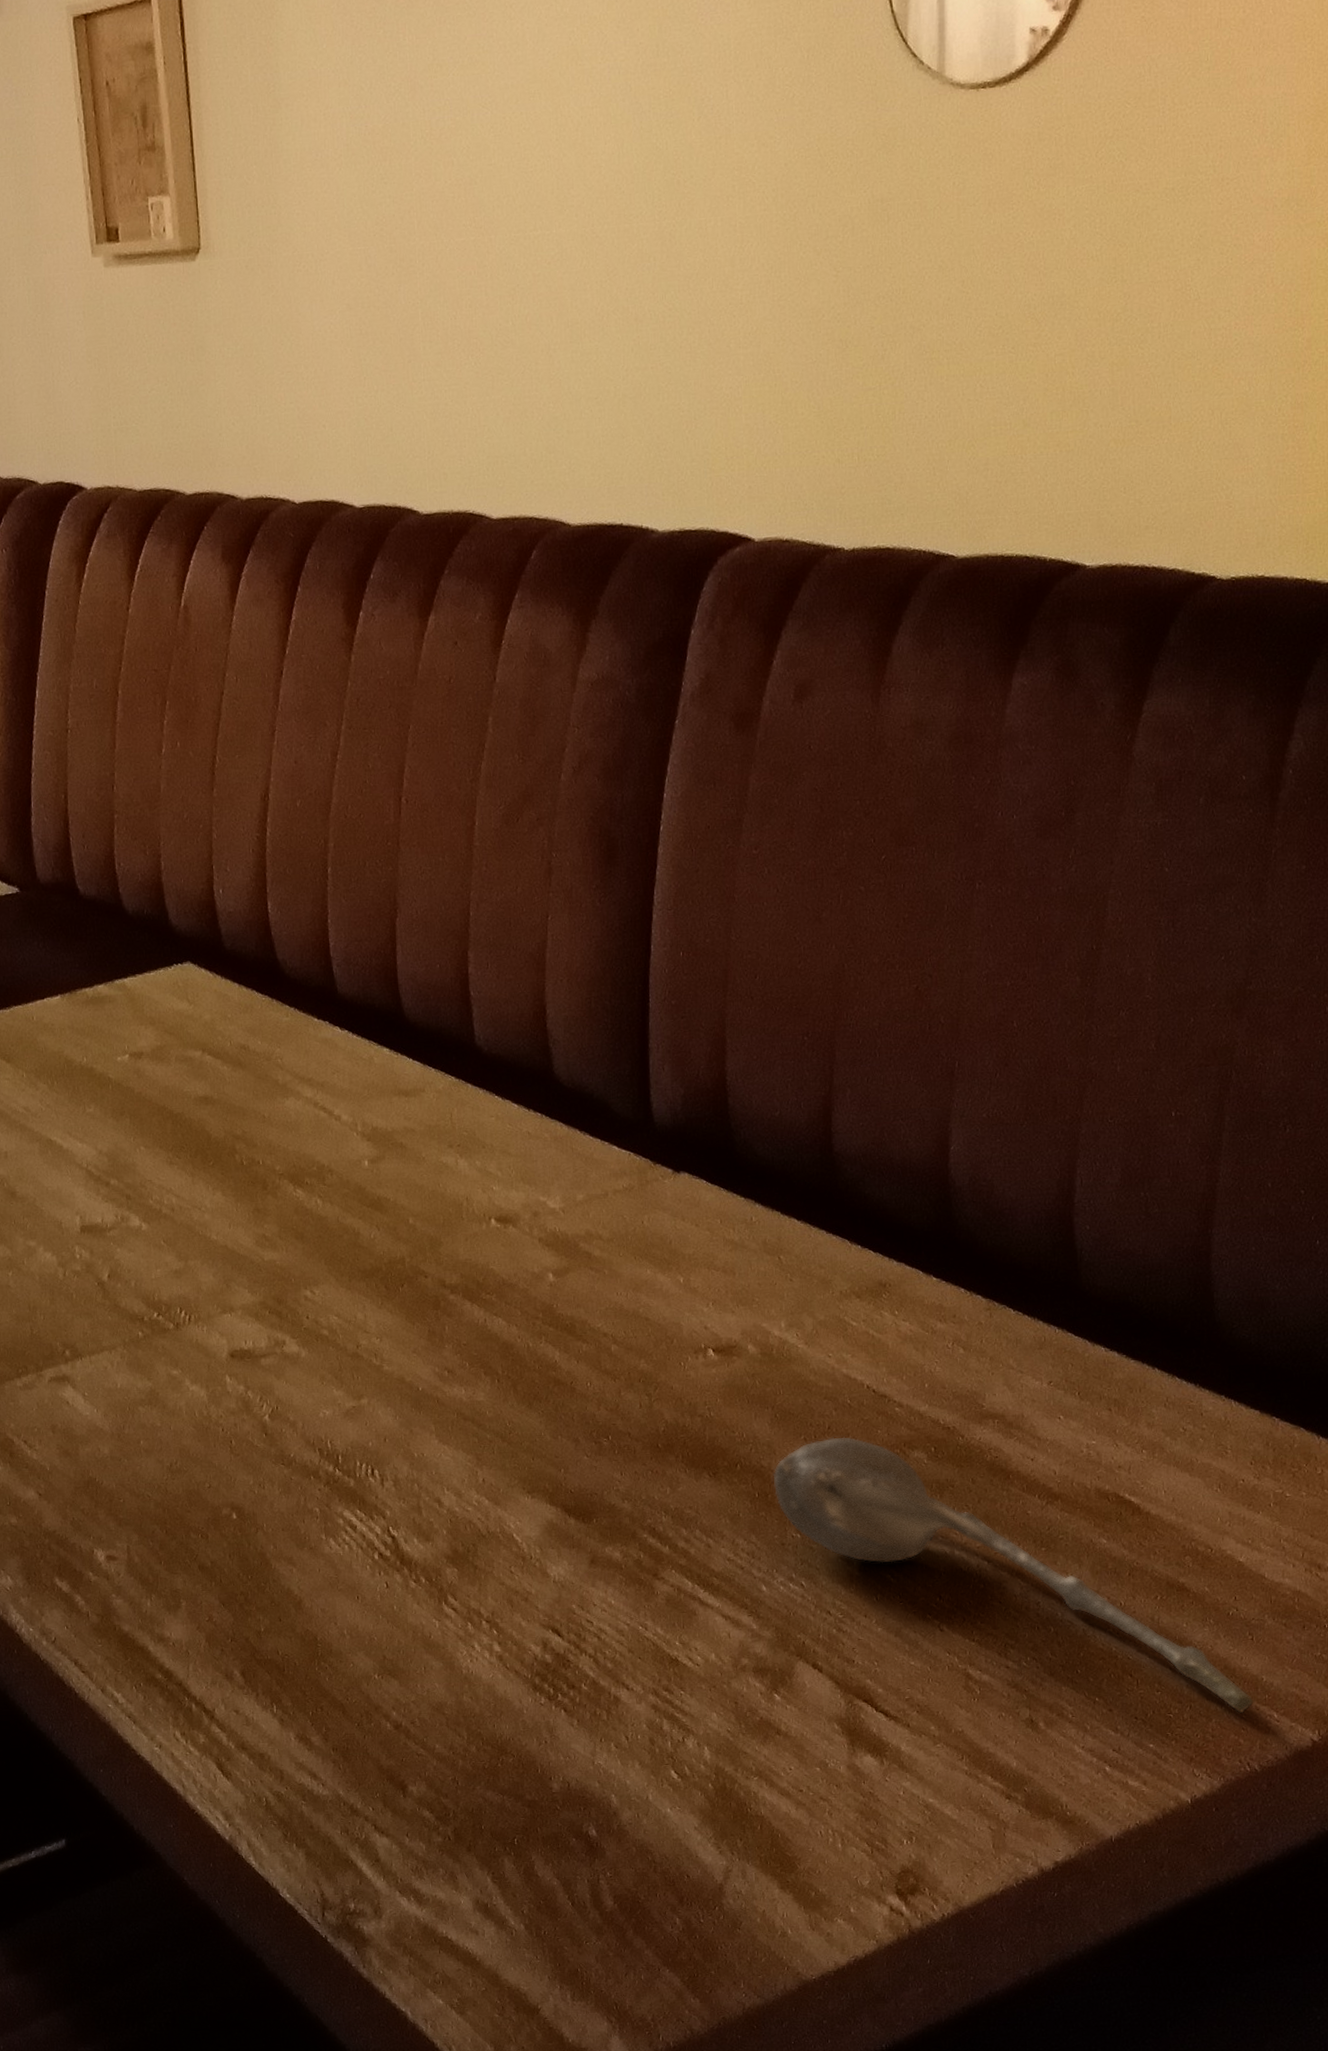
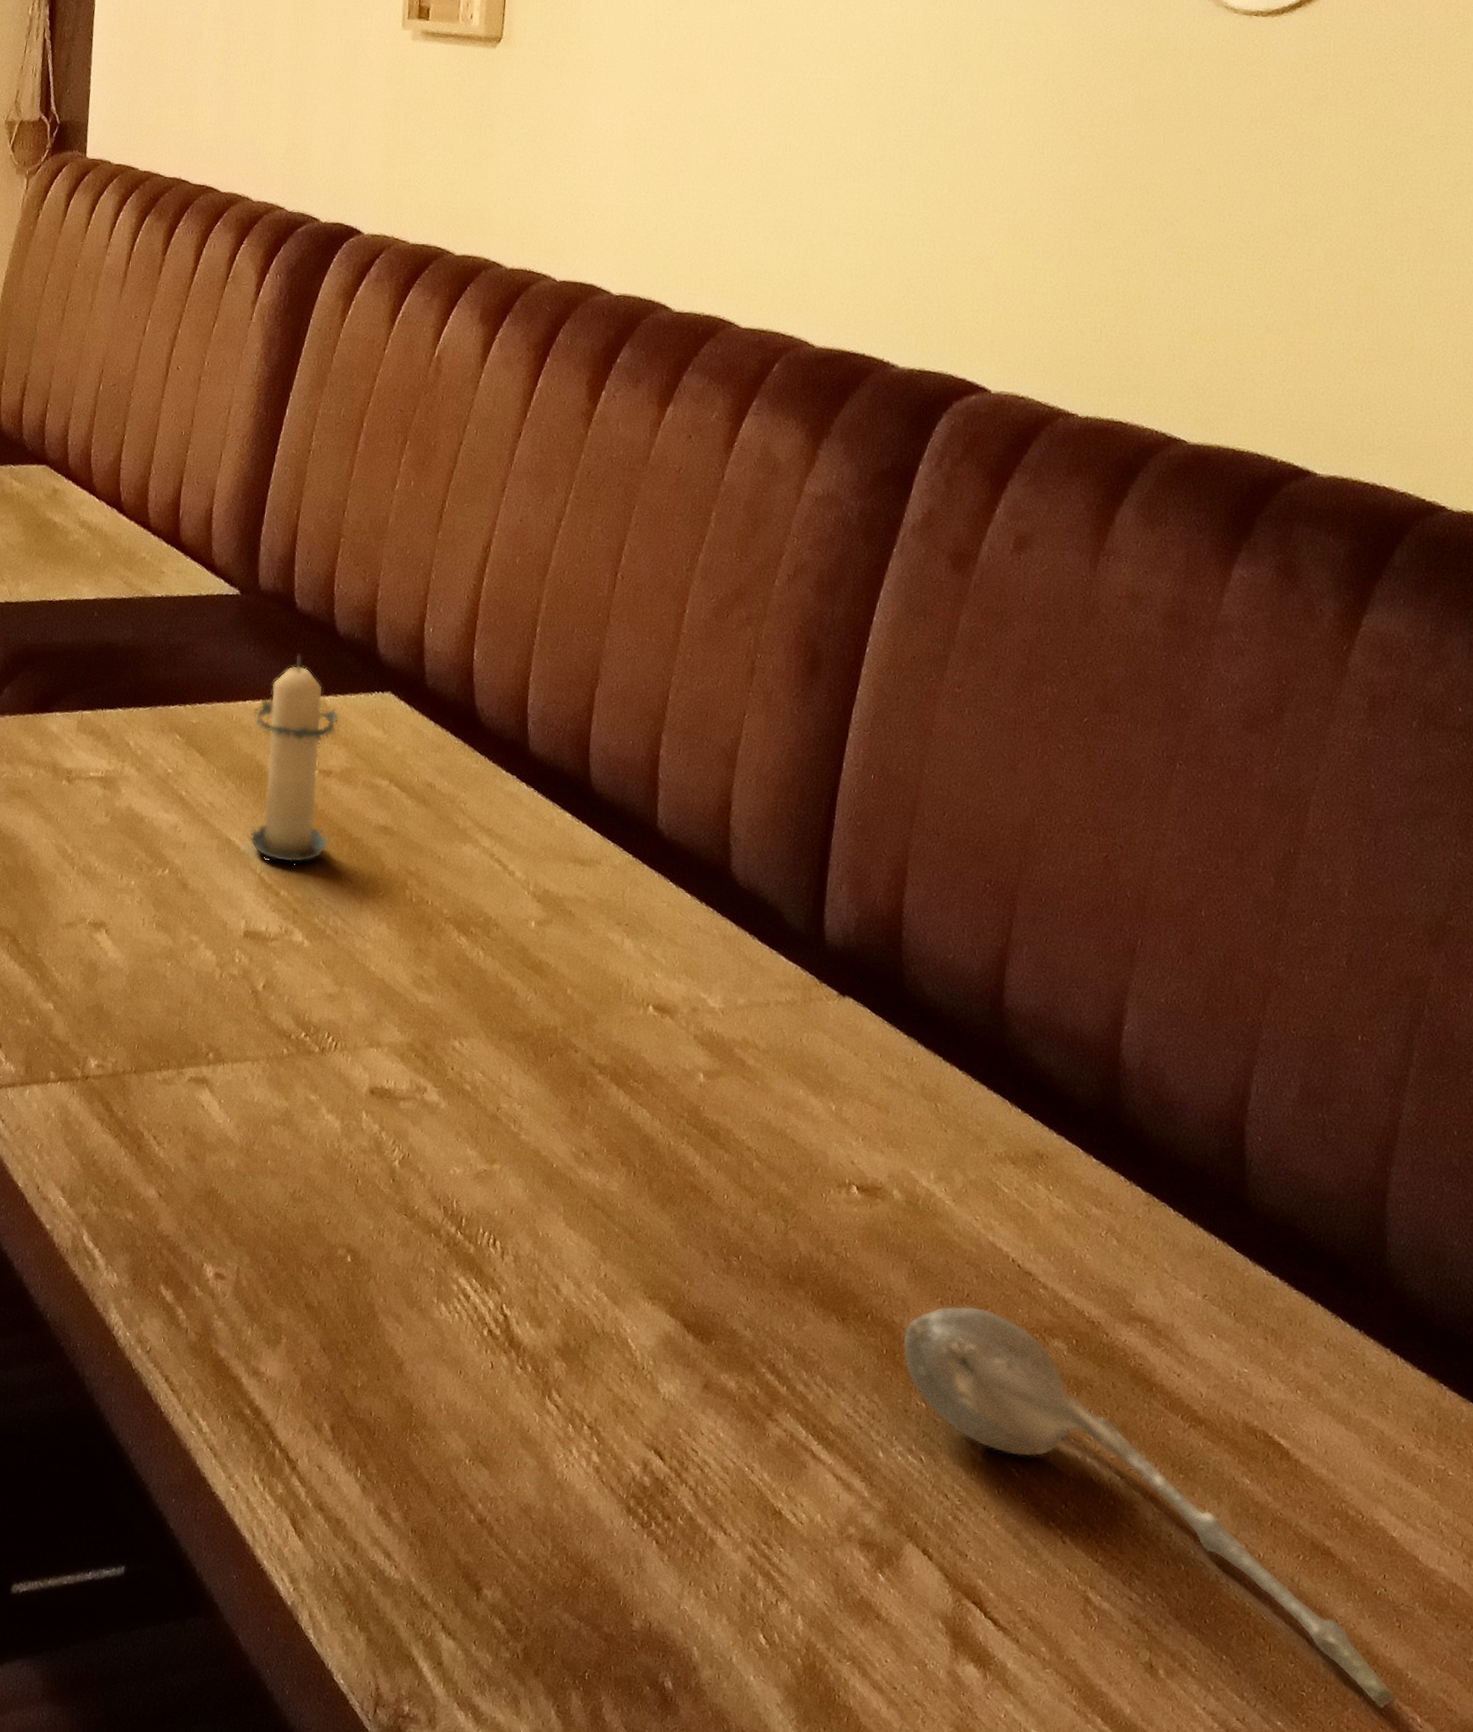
candle: none [53,941,153,1151] -> present [245,654,339,863]

